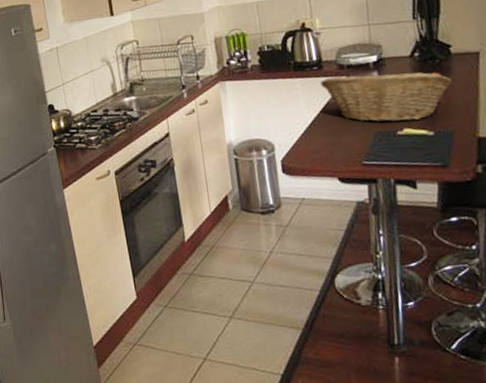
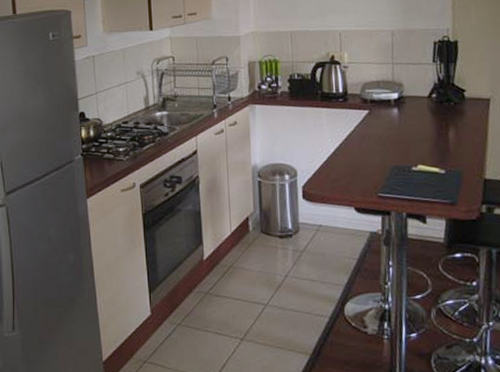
fruit basket: present [320,71,452,123] -> none [344,108,464,158]

